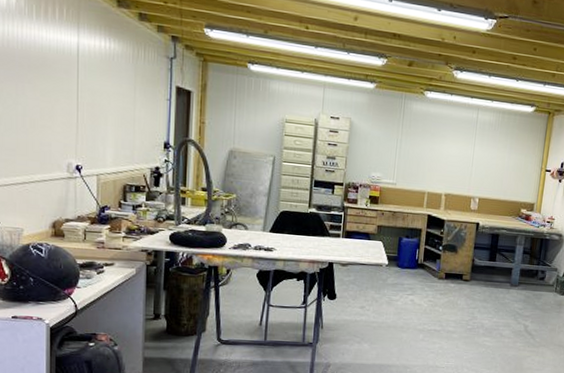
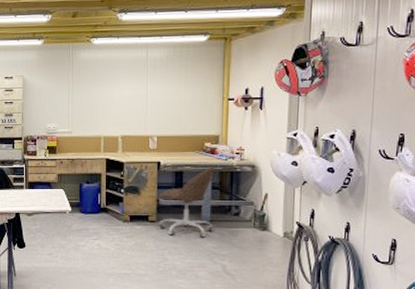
office chair: none [472,232,528,299] -> present [157,167,215,238]

